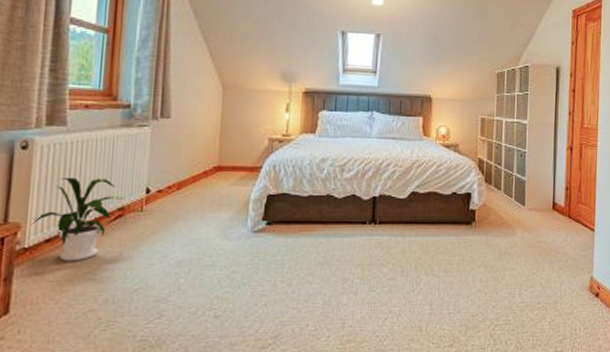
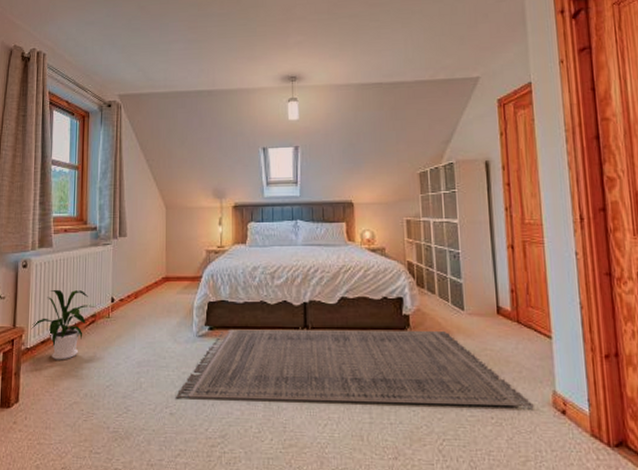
rug: none [222,224,574,300] -> present [176,329,534,408]

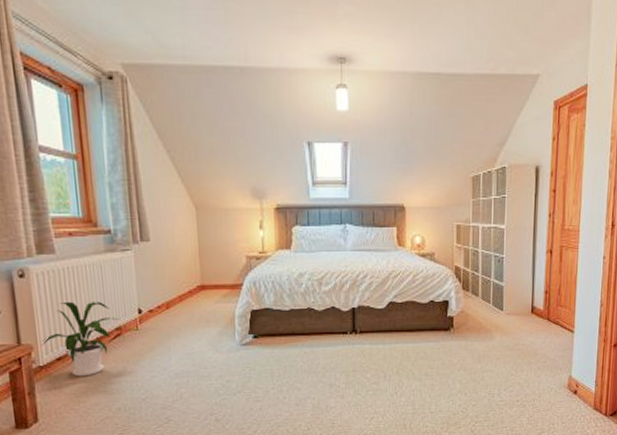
rug: present [176,329,534,408] -> none [221,329,553,406]

